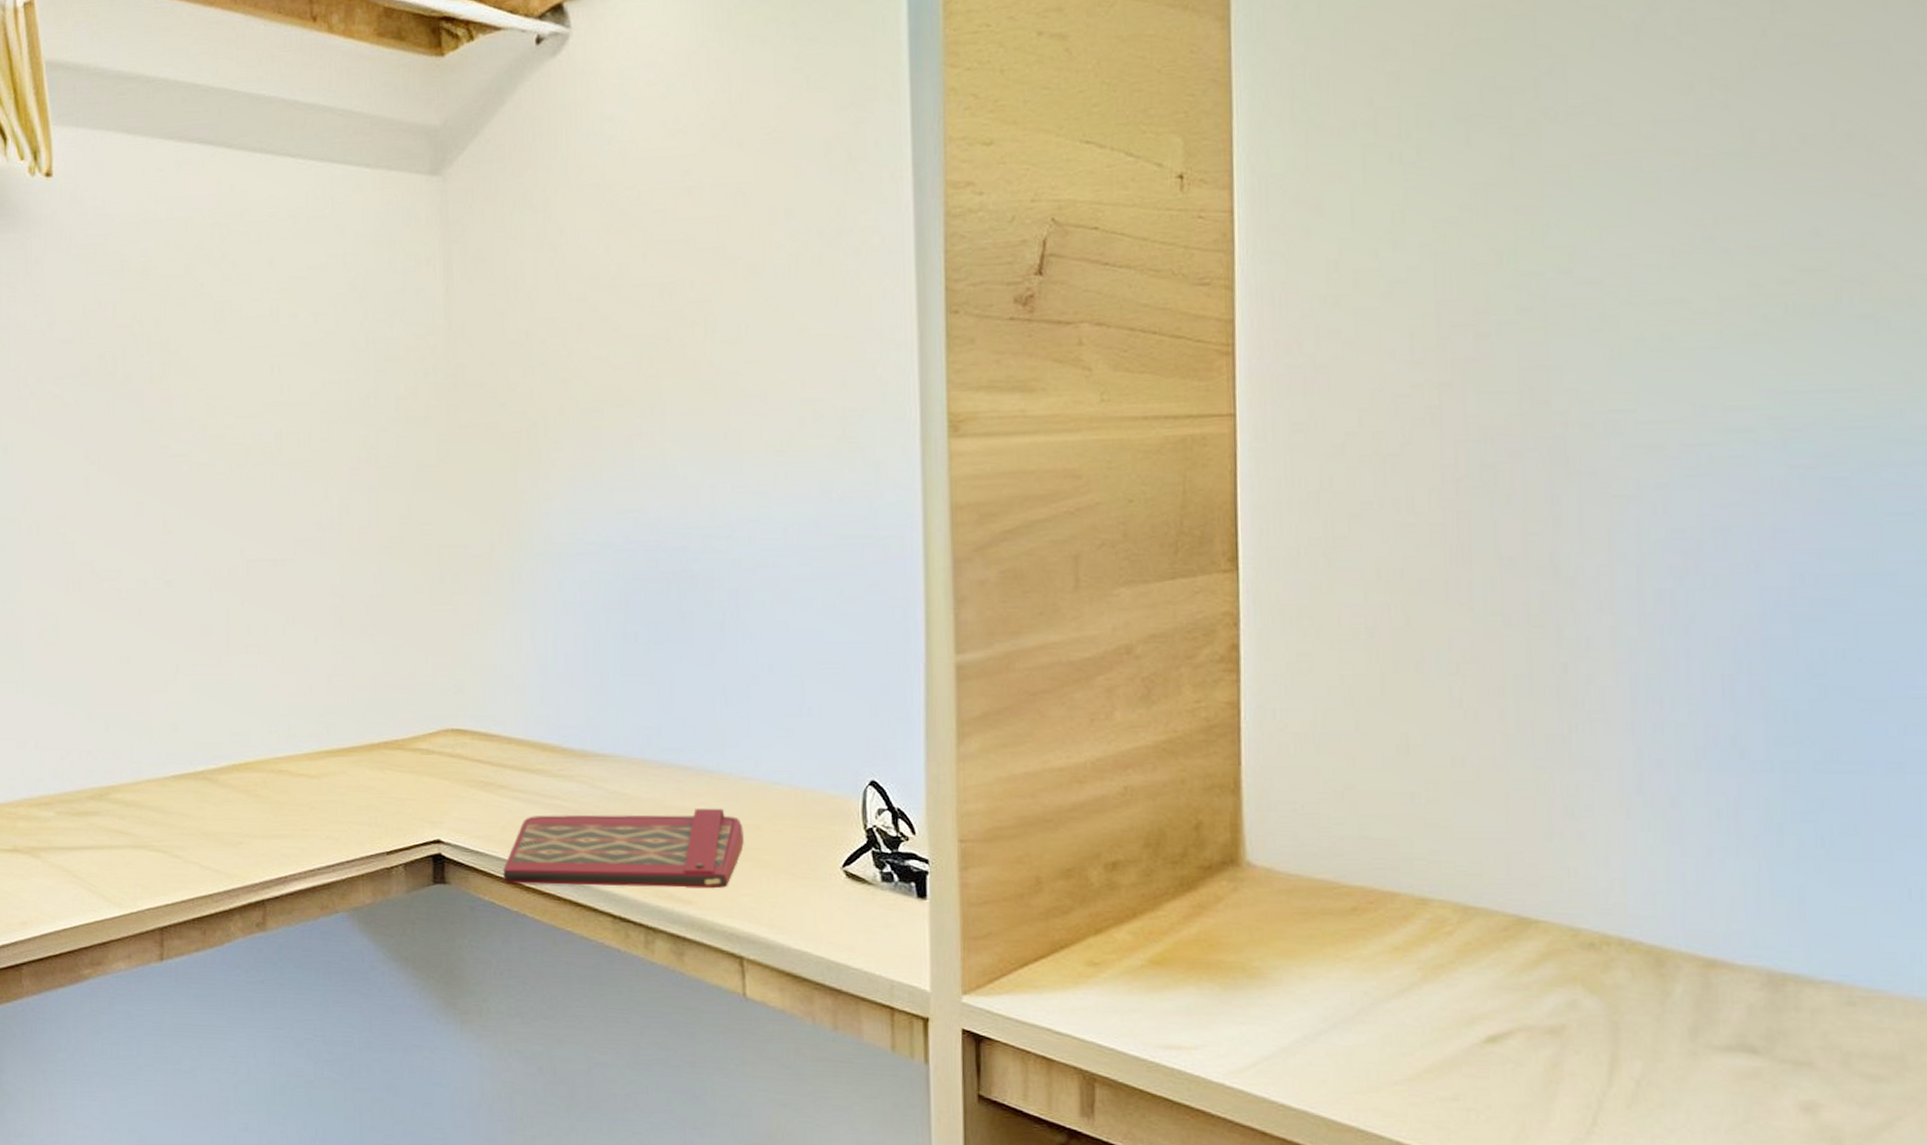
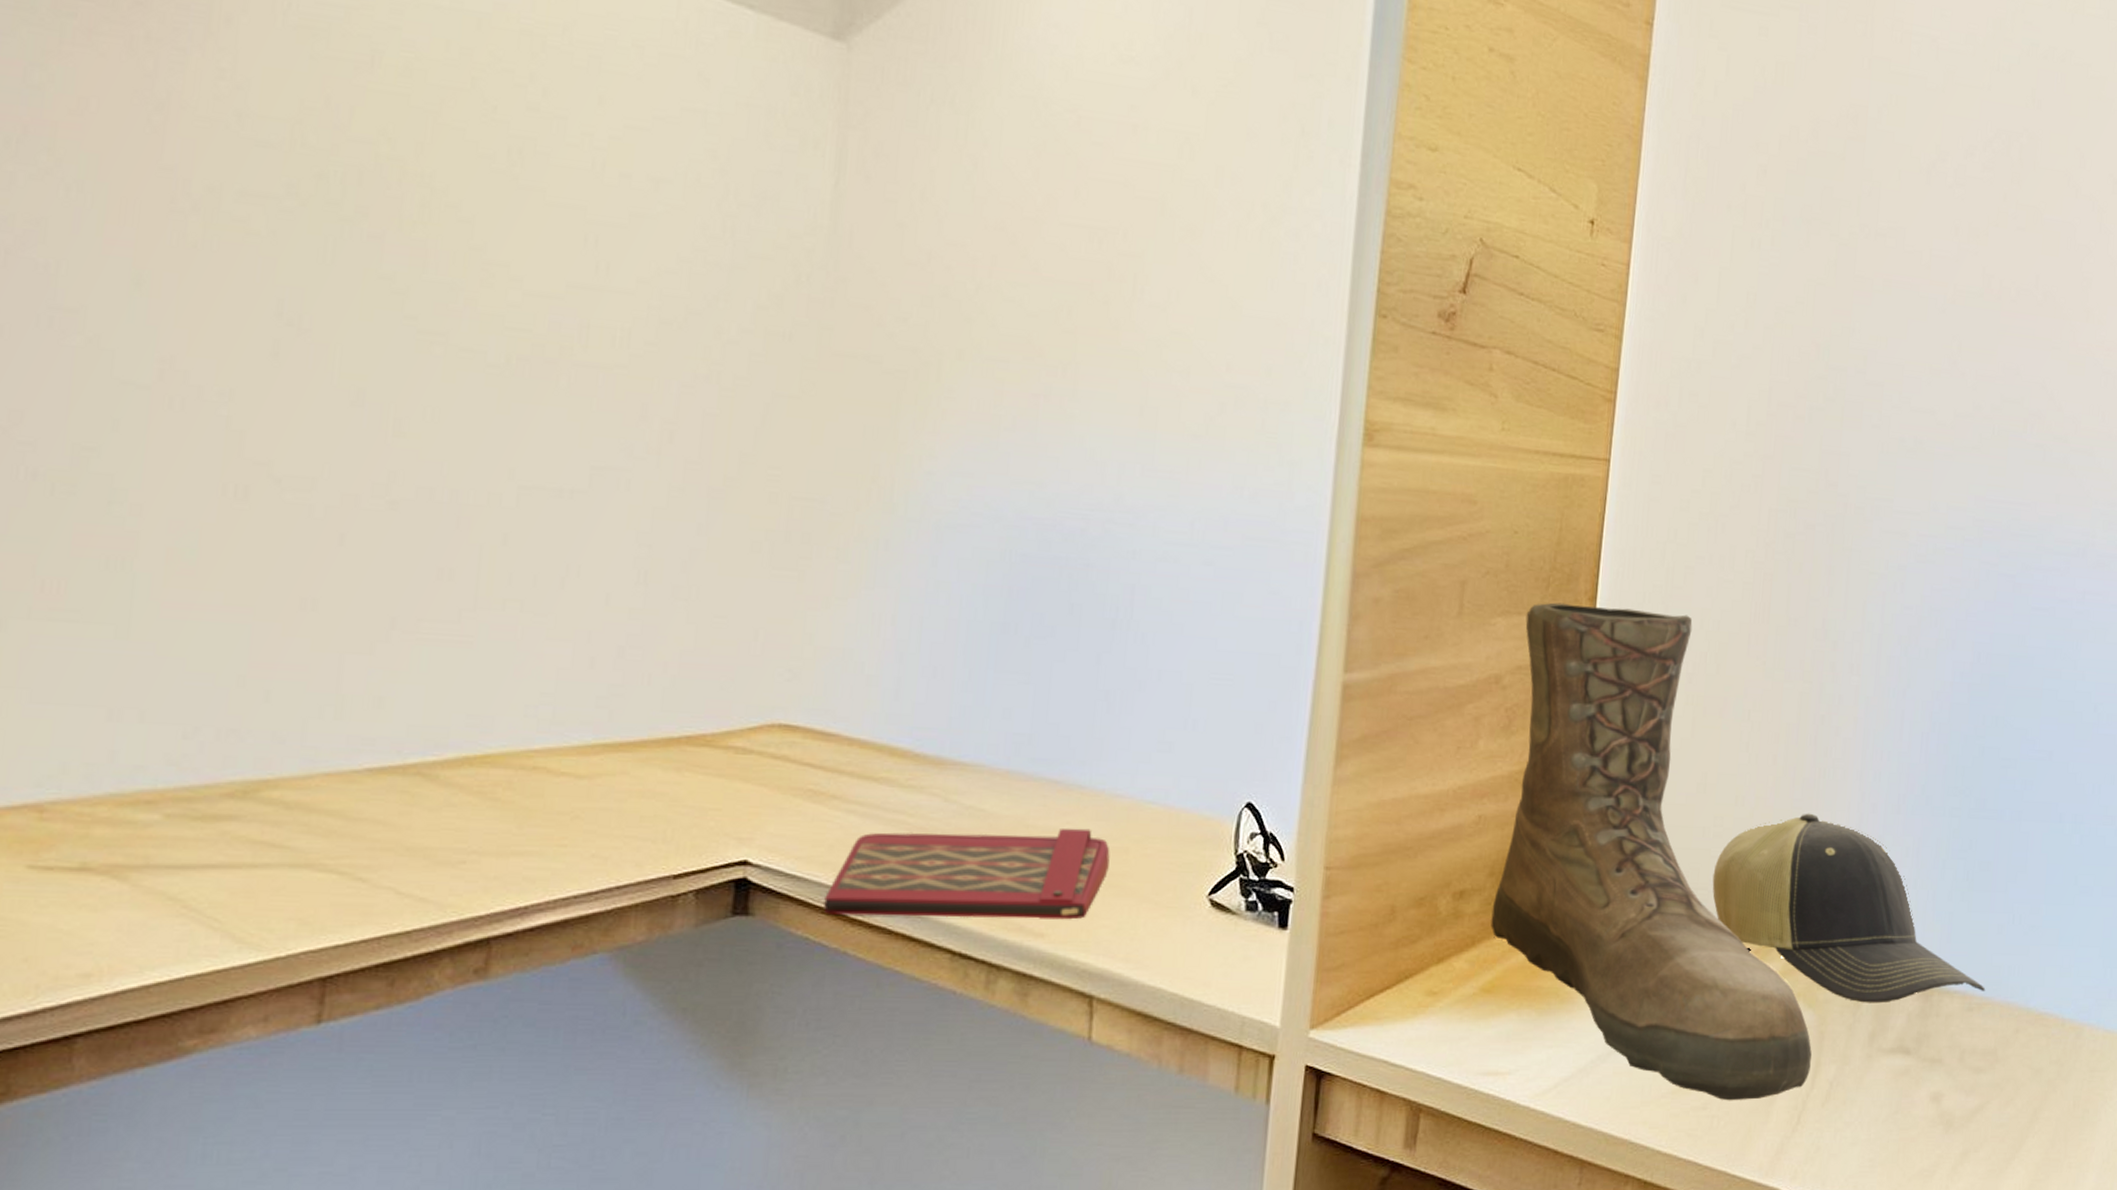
boot: none [1152,565,1604,1094] -> present [1491,602,1812,1101]
baseball cap: none [1432,773,1875,992] -> present [1712,813,1986,1003]

